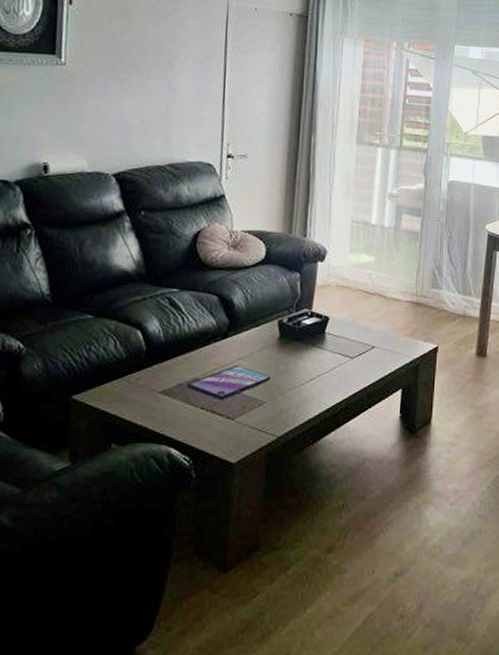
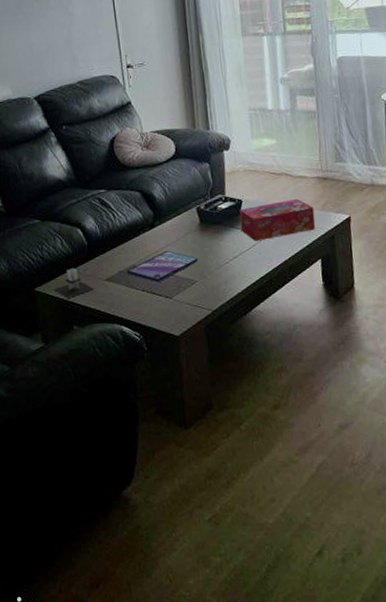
candle: none [95,375,145,410] -> present [54,267,94,298]
tissue box: none [323,321,403,363] -> present [238,198,316,241]

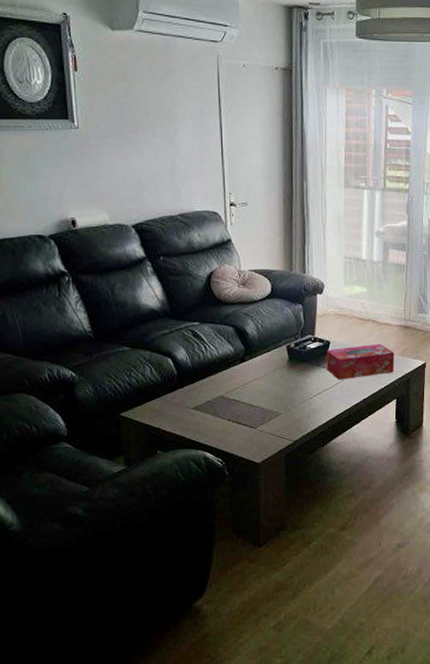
candle: present [54,267,94,298] -> none [140,395,181,424]
video game case: present [126,250,198,283] -> none [214,384,284,414]

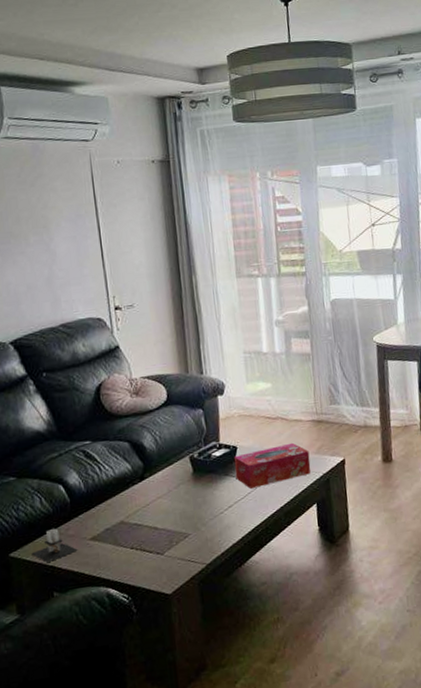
candle: none [140,395,181,424] -> present [31,528,78,562]

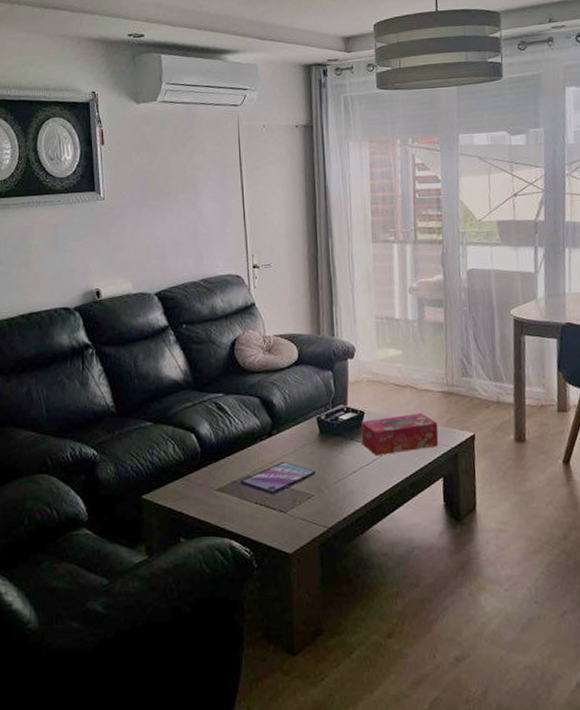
candle: present [31,528,78,562] -> none [162,475,205,508]
video game case: none [113,503,191,539] -> present [240,461,316,495]

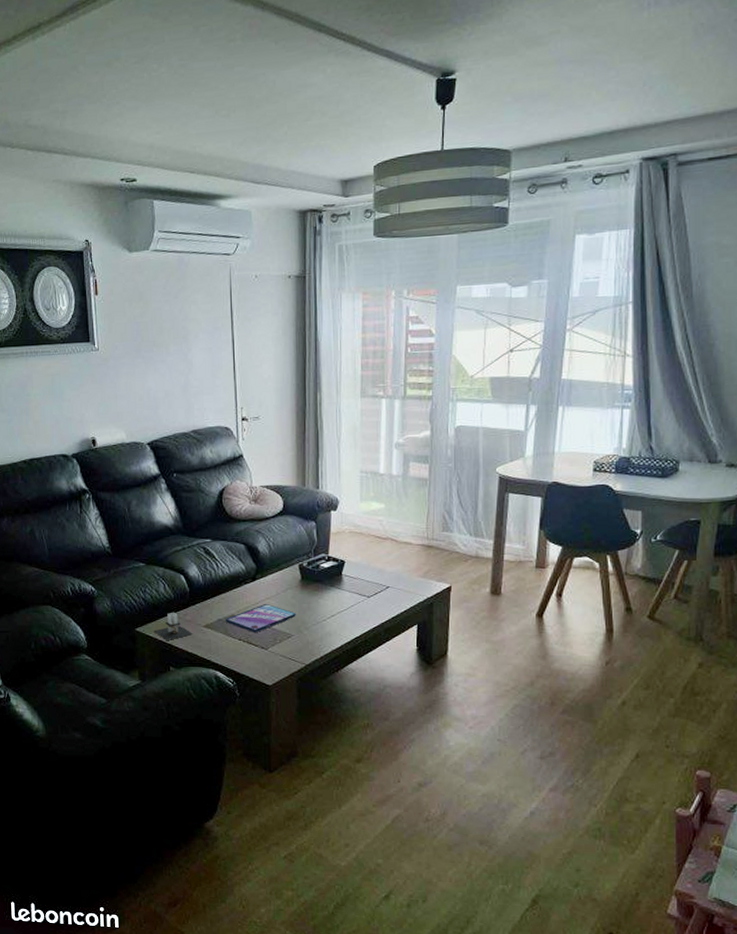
candle: none [162,475,205,508] -> present [154,612,193,640]
tissue box: present [360,412,439,455] -> none [340,564,416,602]

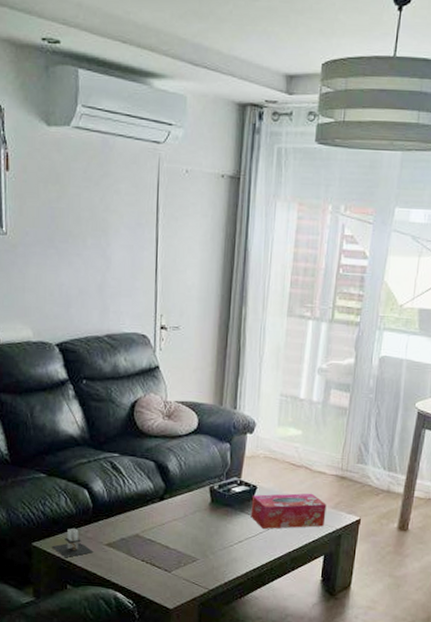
video game case: present [225,603,296,634] -> none [128,524,203,555]
tissue box: none [340,564,416,602] -> present [250,493,327,529]

